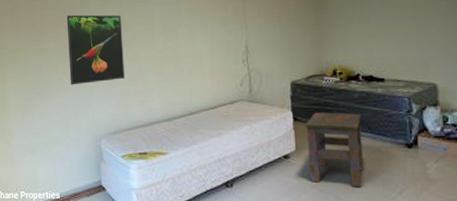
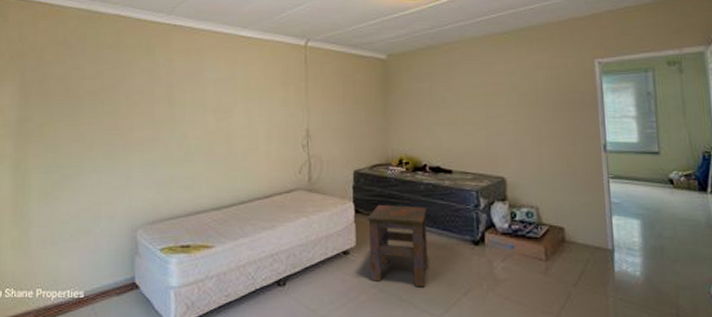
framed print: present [66,14,125,85] -> none [105,87,170,167]

